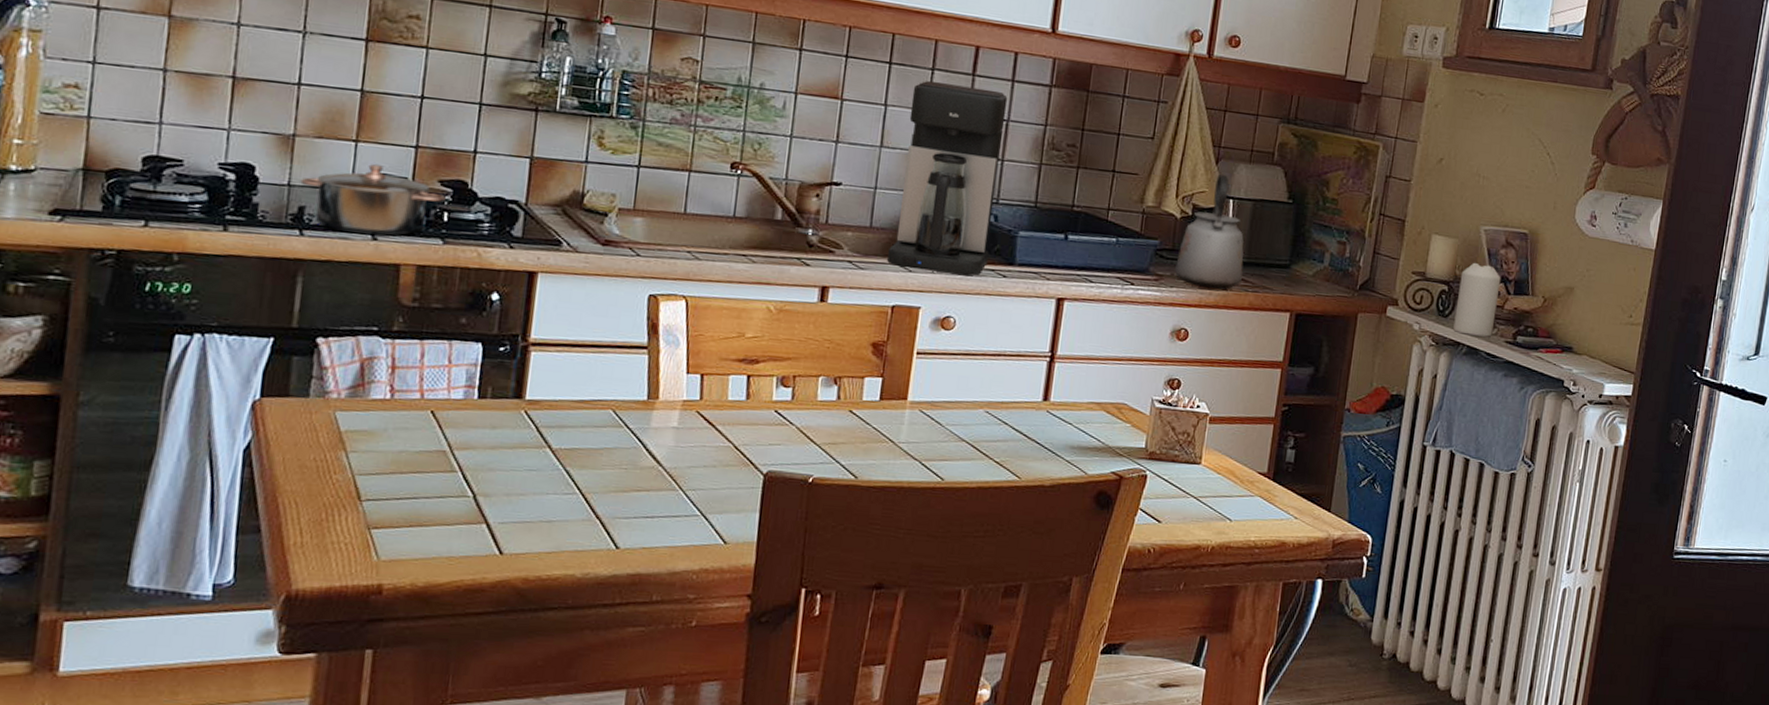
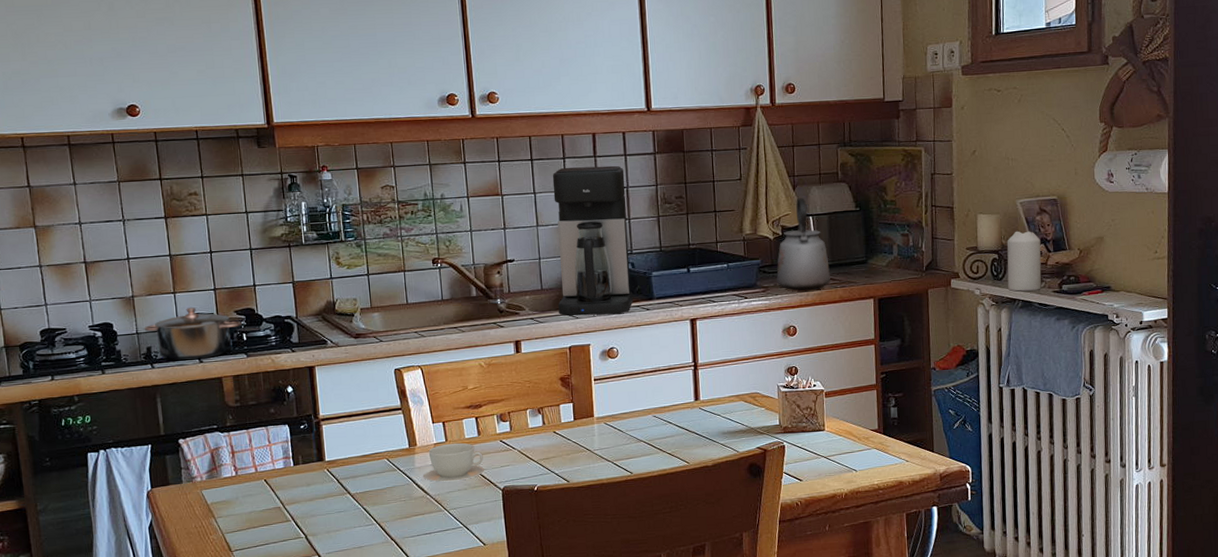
teacup: none [658,403,748,454] -> present [422,442,484,482]

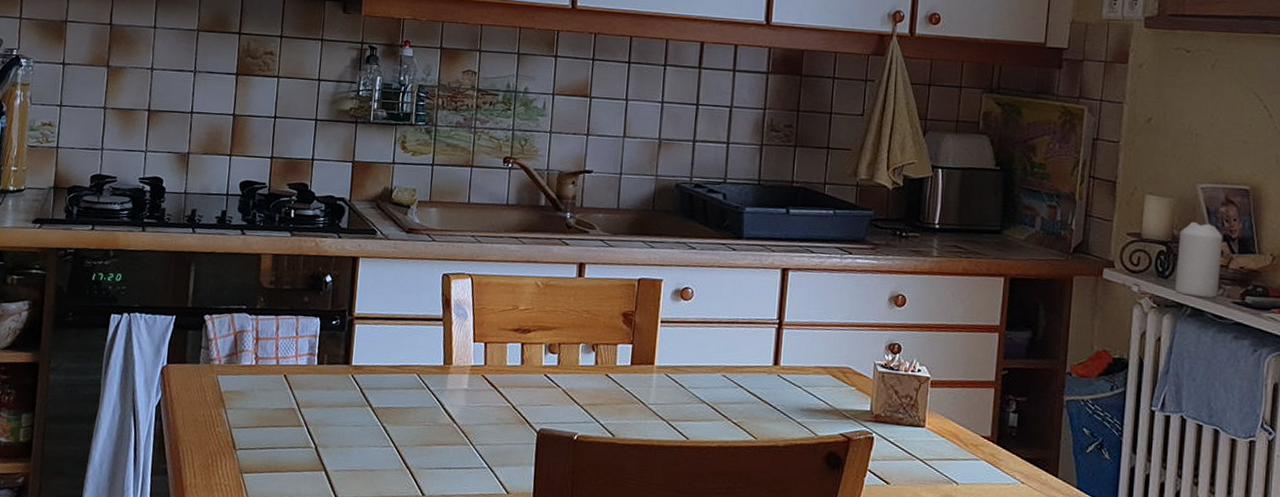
cooking pot: present [144,307,242,361] -> none [193,173,292,231]
teacup: present [422,442,484,482] -> none [452,368,523,413]
coffee maker: present [552,165,633,317] -> none [633,76,730,251]
kettle: present [776,197,830,291] -> none [890,145,956,256]

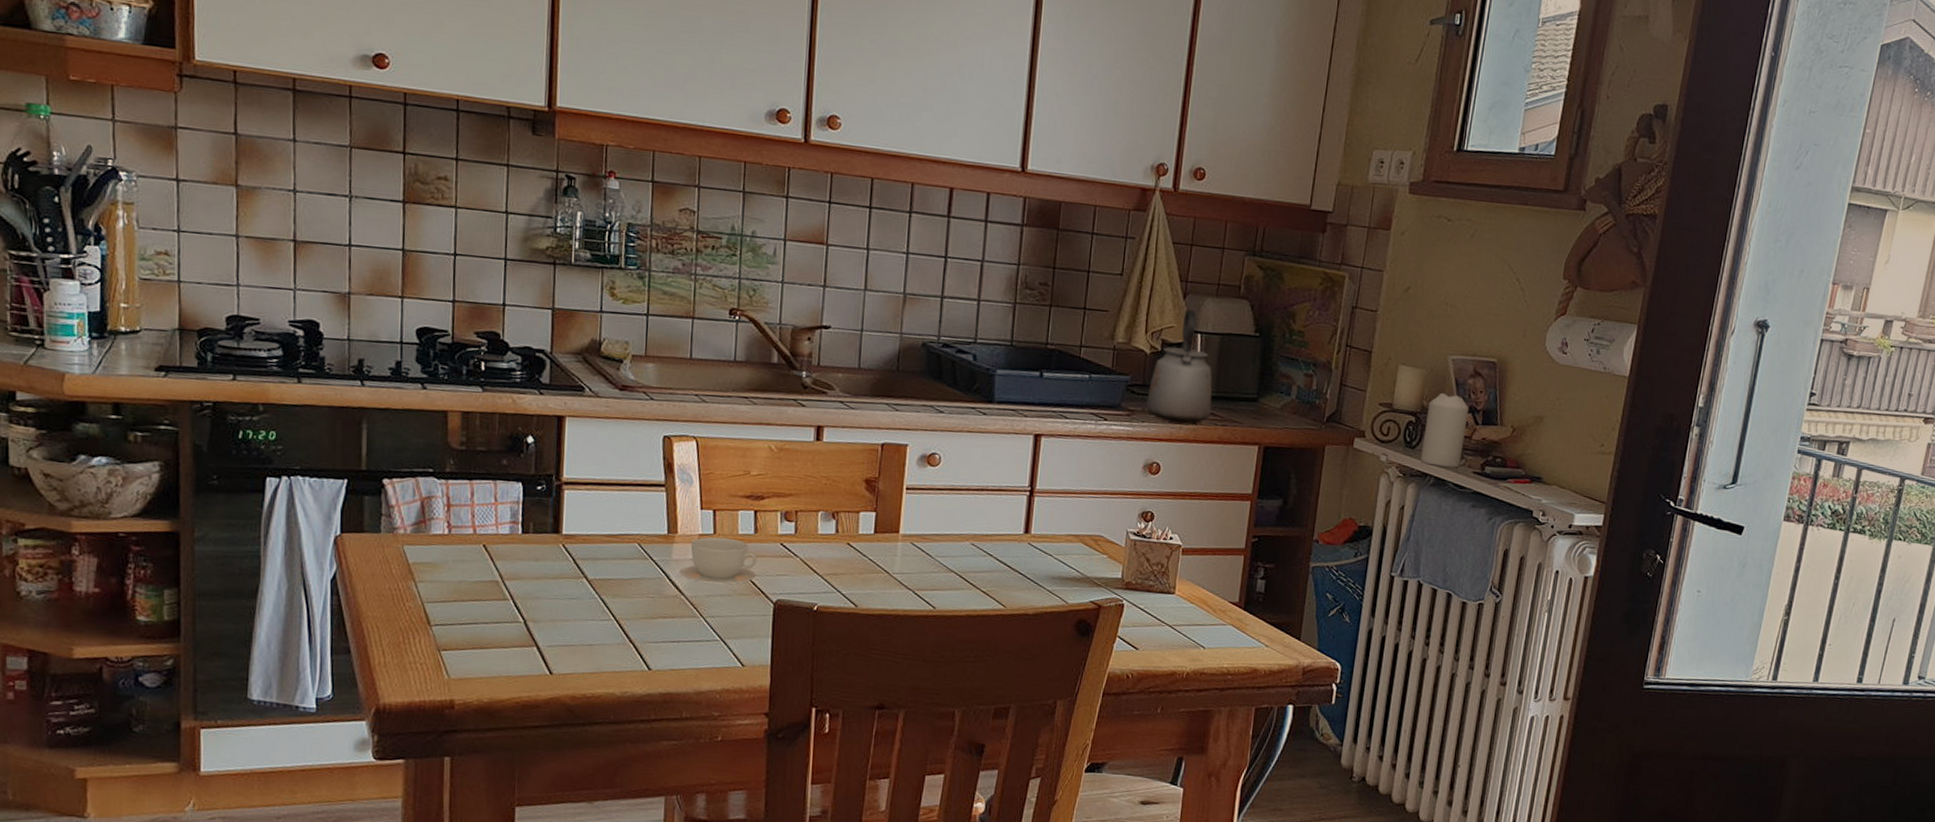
teacup: none [452,368,523,413] -> present [679,537,757,584]
kettle: none [890,145,956,256] -> present [1146,308,1213,424]

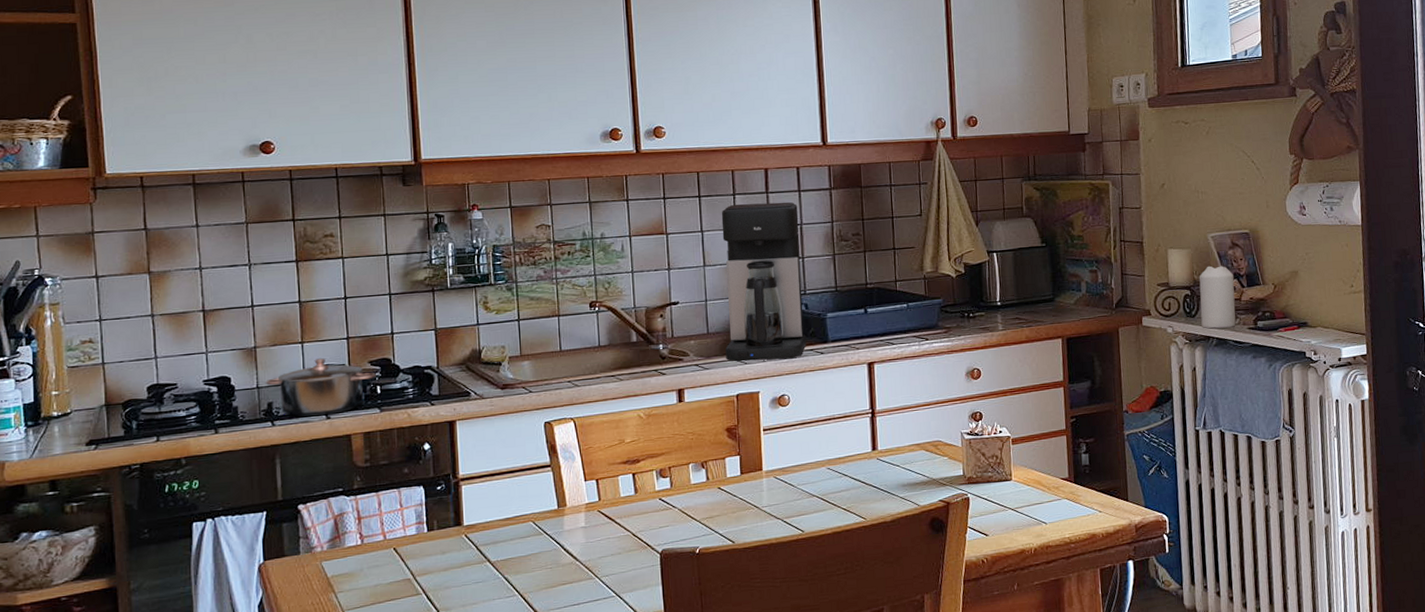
cooking pot: none [358,318,482,385] -> present [266,358,376,417]
teacup: present [679,537,757,584] -> none [572,502,641,546]
coffee maker: none [875,224,982,414] -> present [721,202,807,362]
kettle: present [1146,308,1213,424] -> none [959,233,1016,332]

